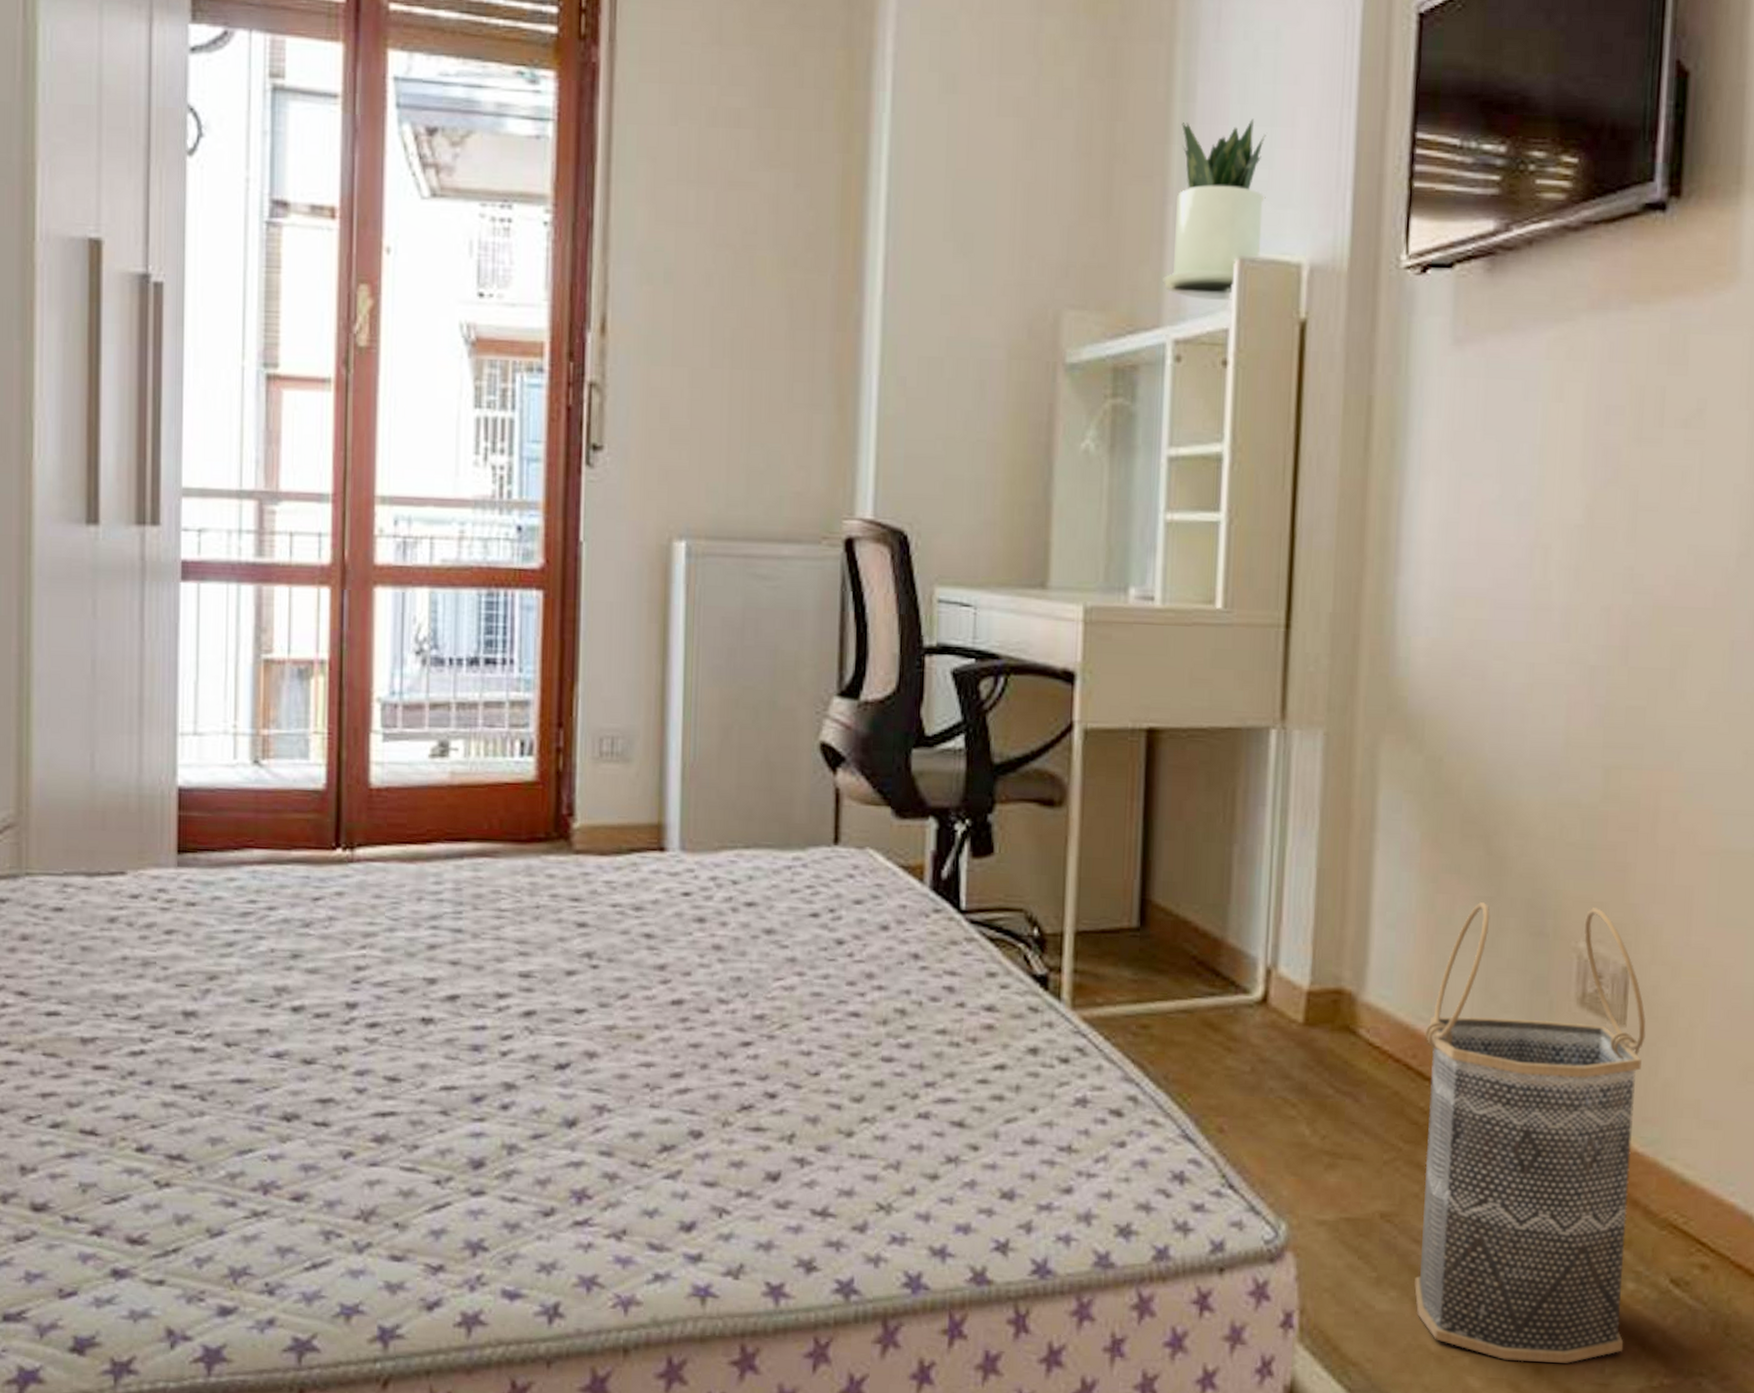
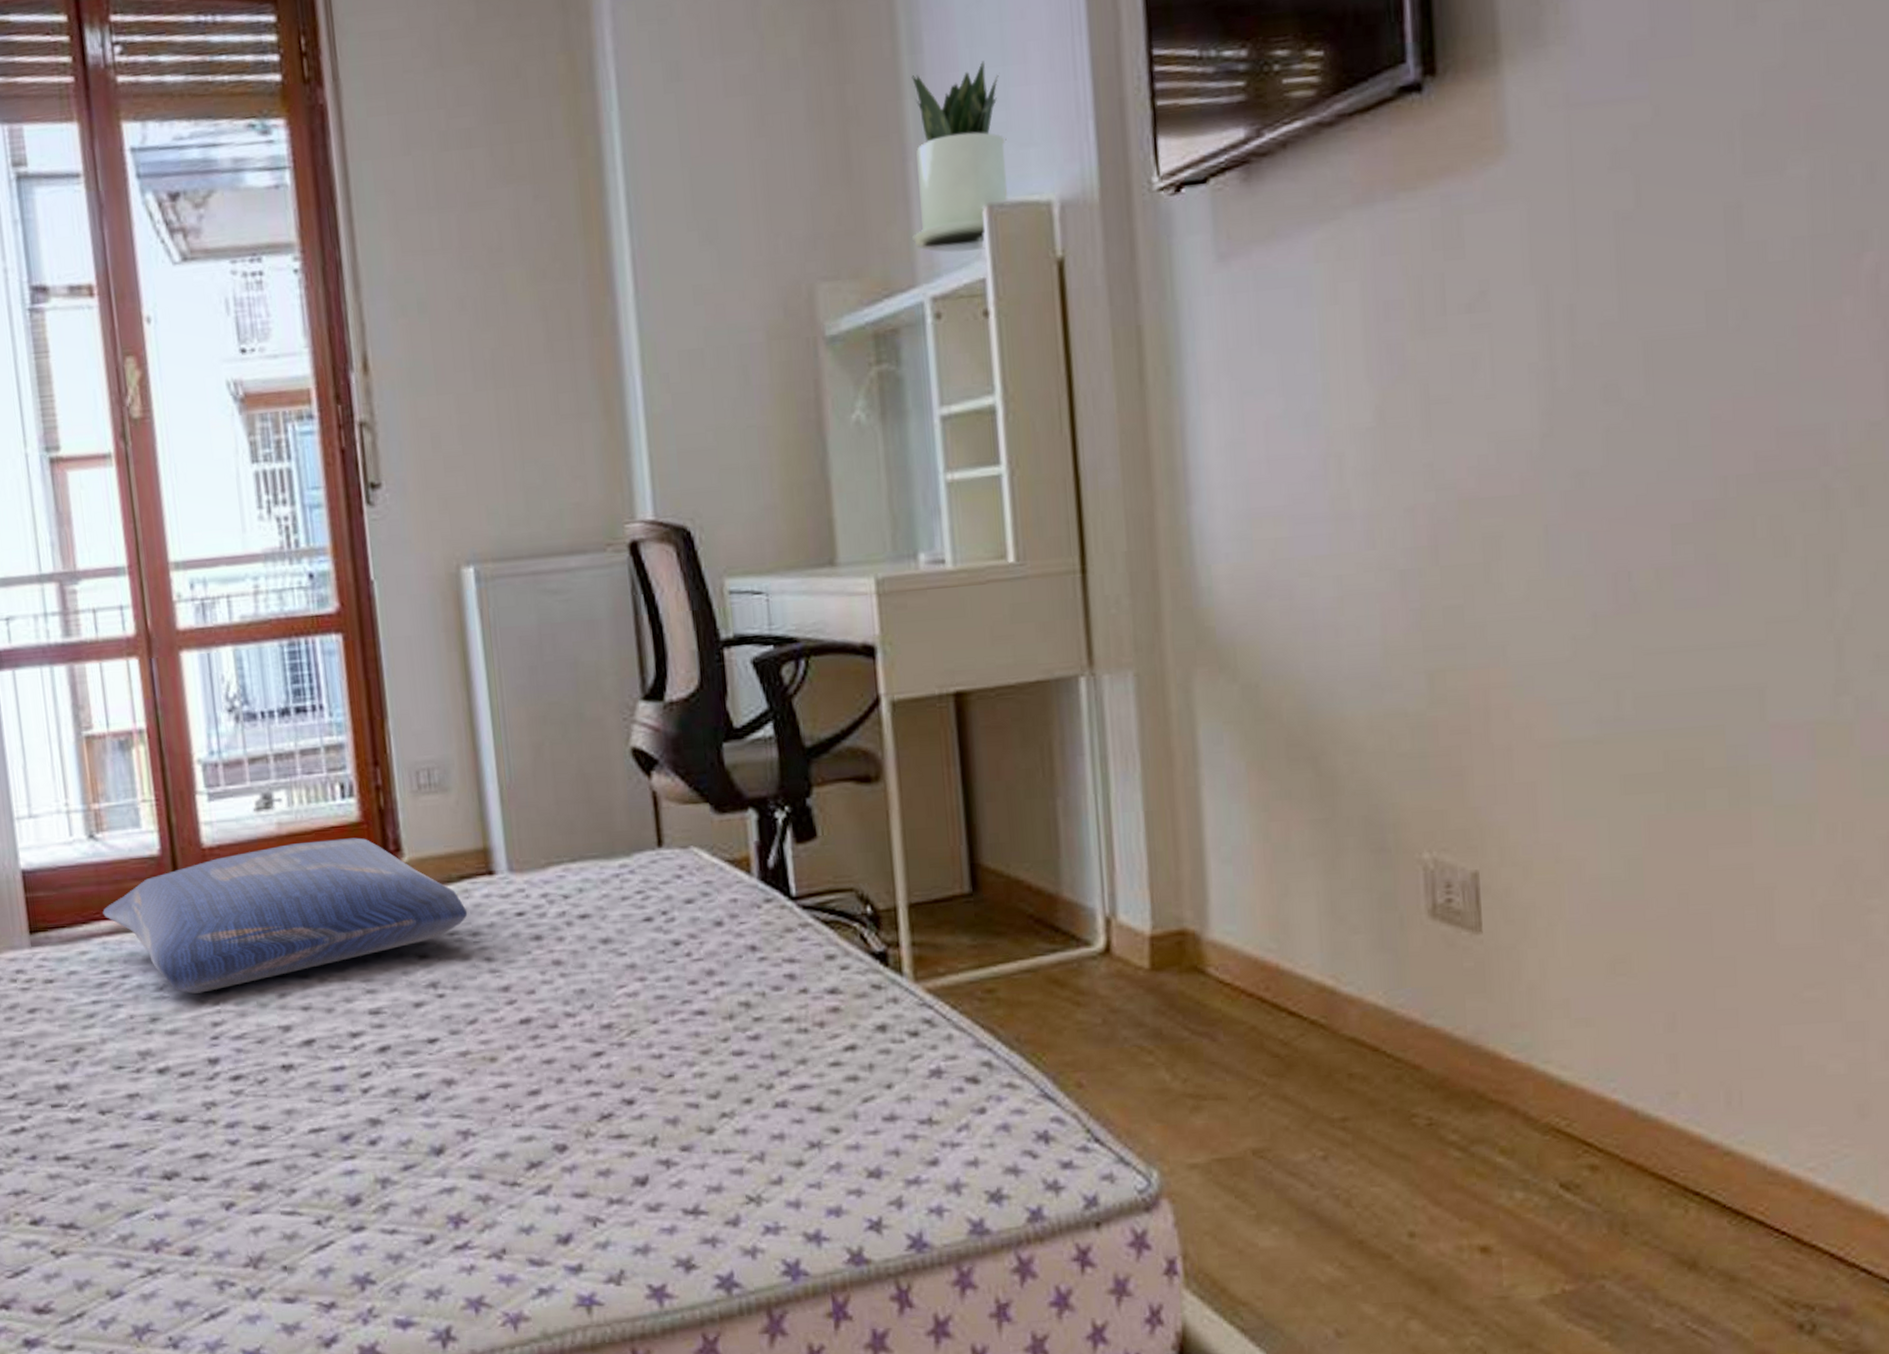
cushion: none [257,795,632,935] -> present [102,837,467,994]
basket: present [1414,901,1646,1363] -> none [1275,816,1520,1284]

